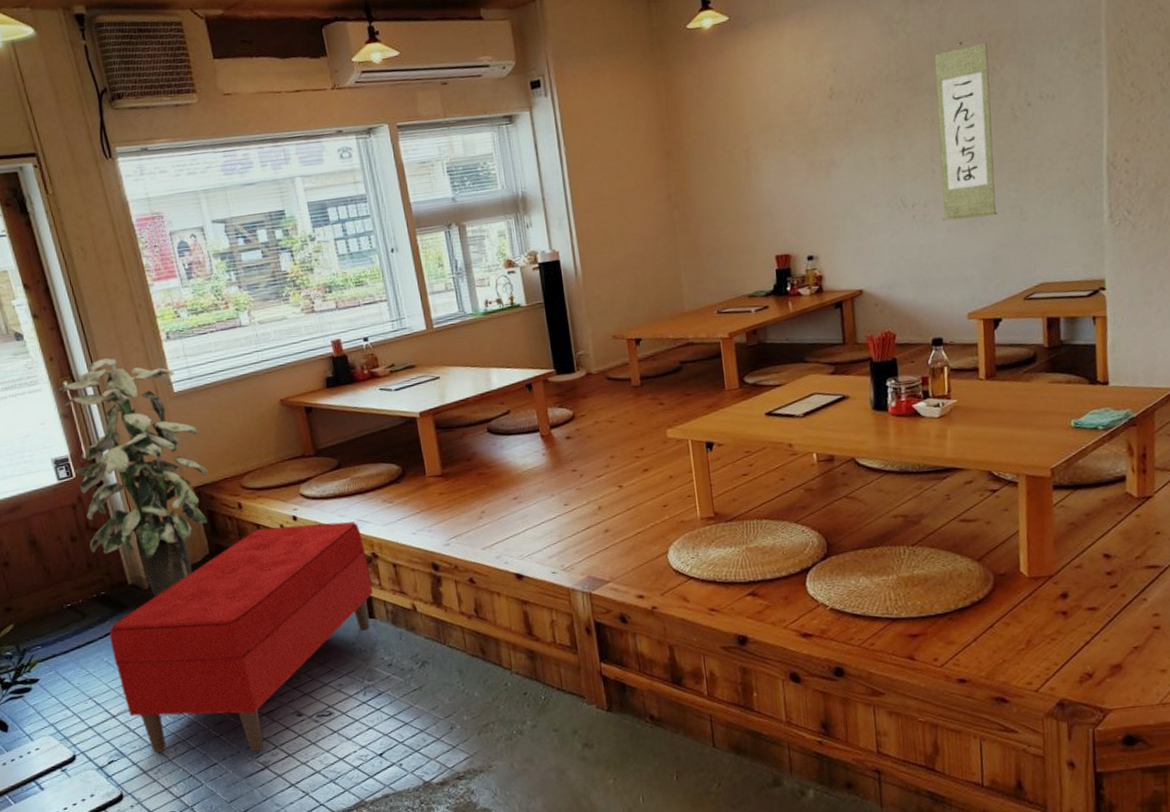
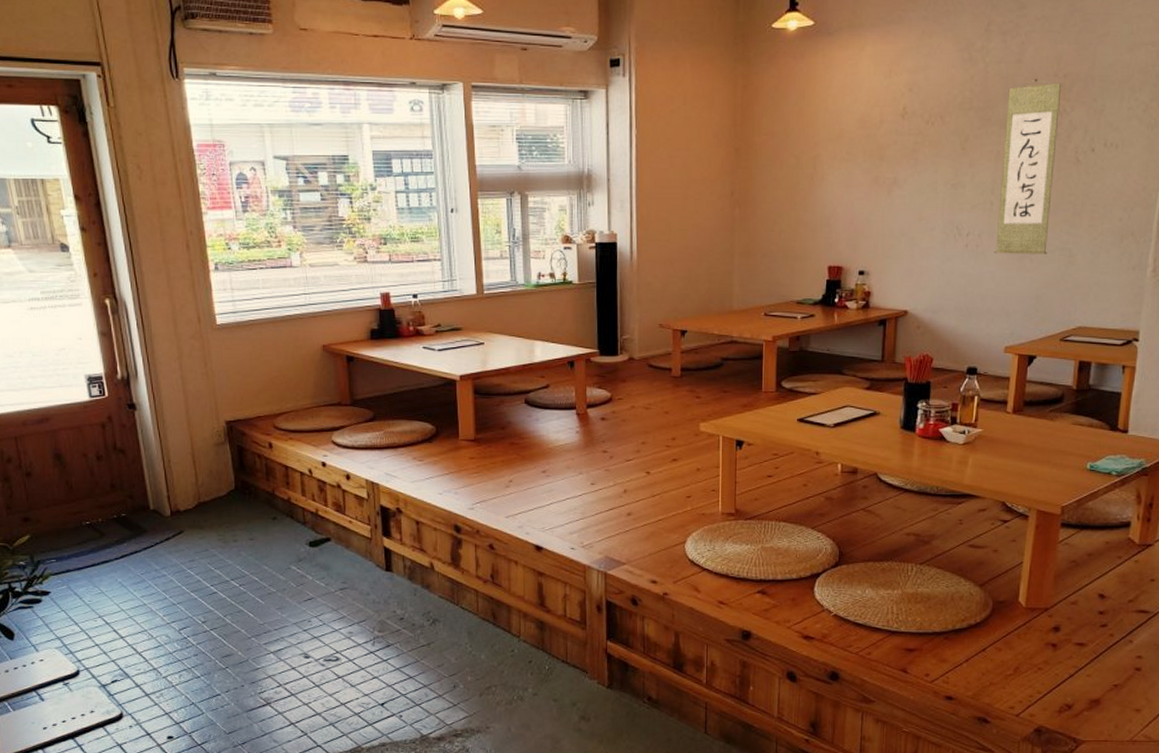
indoor plant: present [57,358,209,597] -> none [98,281,243,525]
bench: present [109,522,373,754] -> none [126,470,393,688]

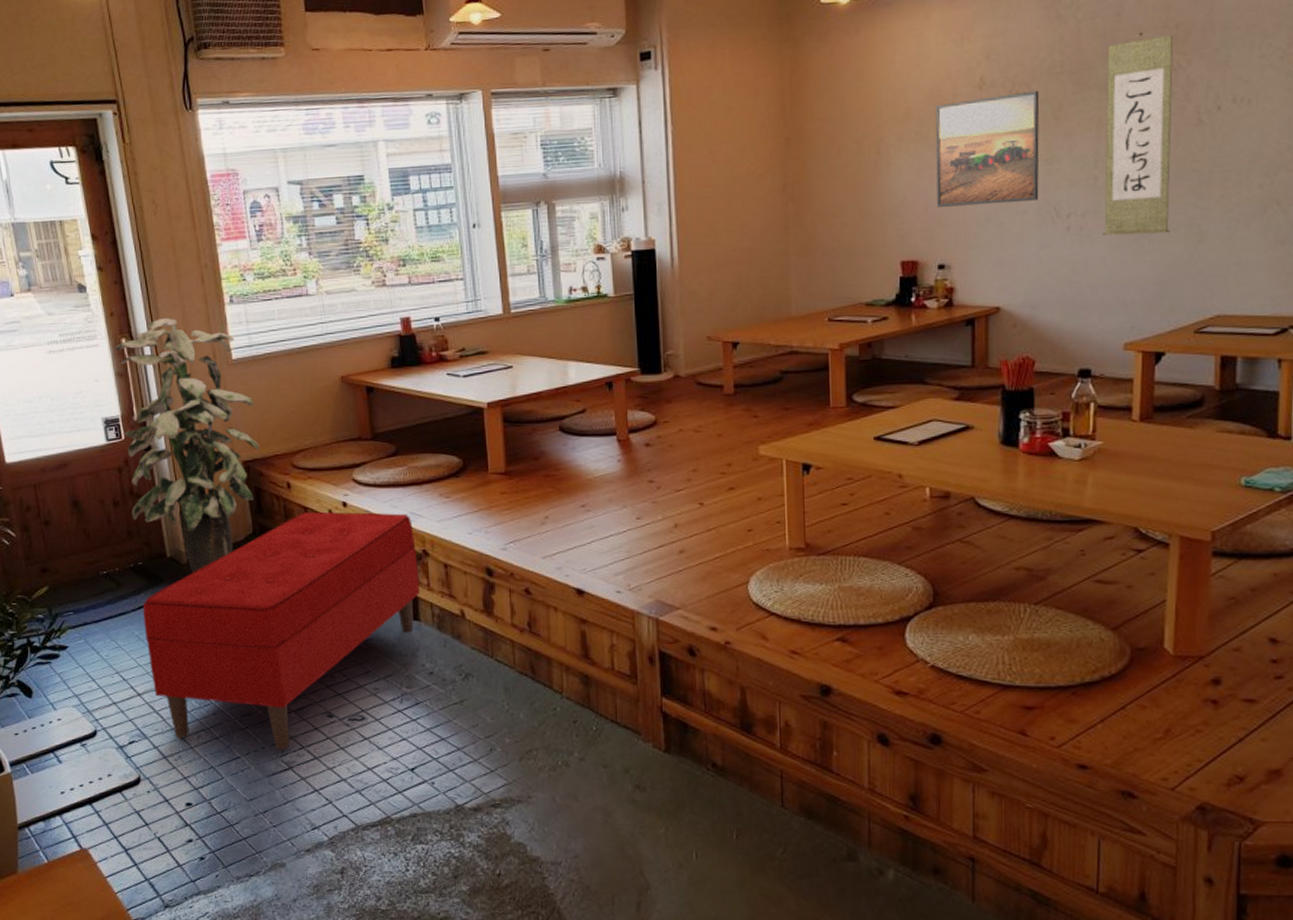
indoor plant: none [98,281,243,525] -> present [115,318,260,573]
bench: none [126,470,393,688] -> present [142,511,420,751]
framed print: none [860,122,951,221] -> present [935,90,1040,207]

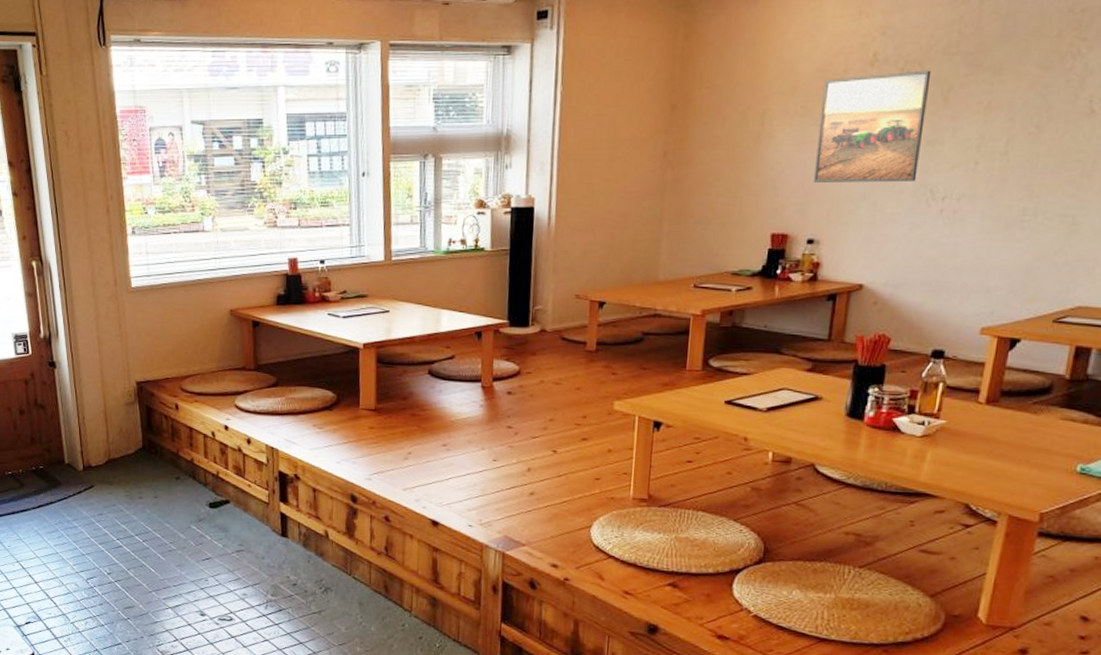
indoor plant: present [115,318,260,573] -> none [26,245,153,479]
bench: present [142,511,420,751] -> none [42,432,290,641]
wall scroll: present [1103,31,1174,236] -> none [975,15,1078,222]

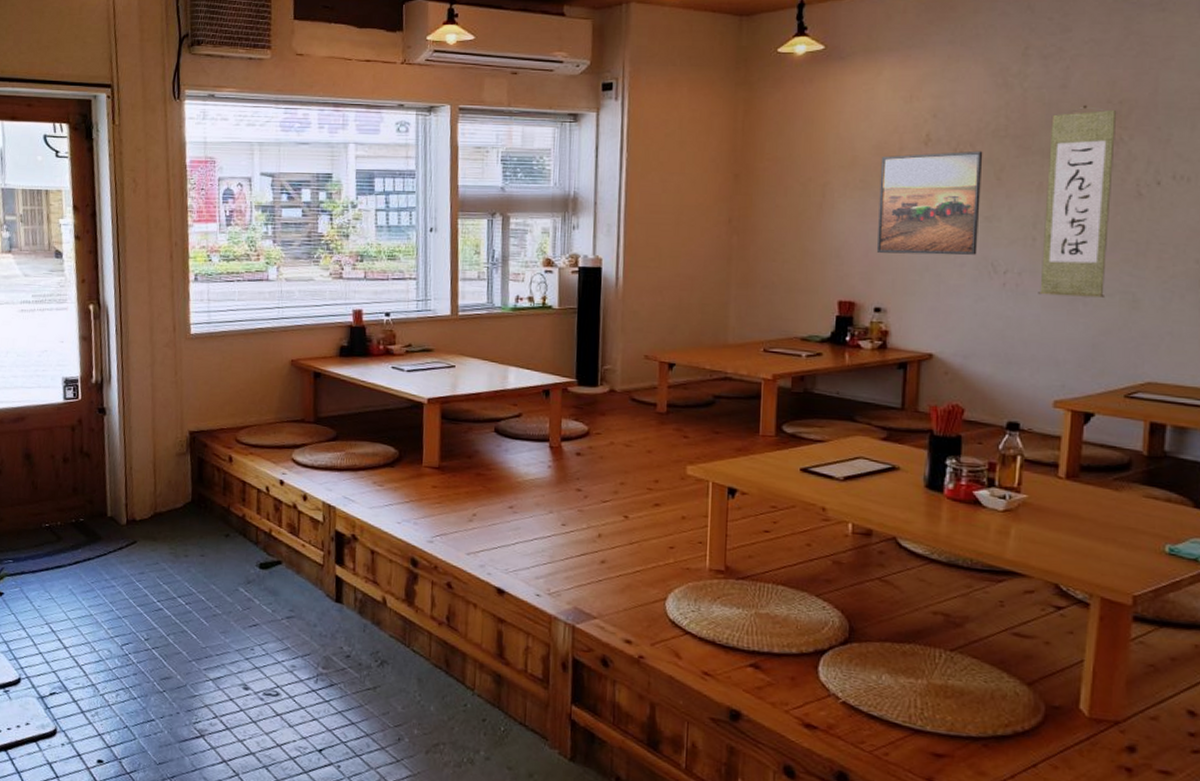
wall scroll: none [975,15,1078,222] -> present [1038,104,1117,298]

